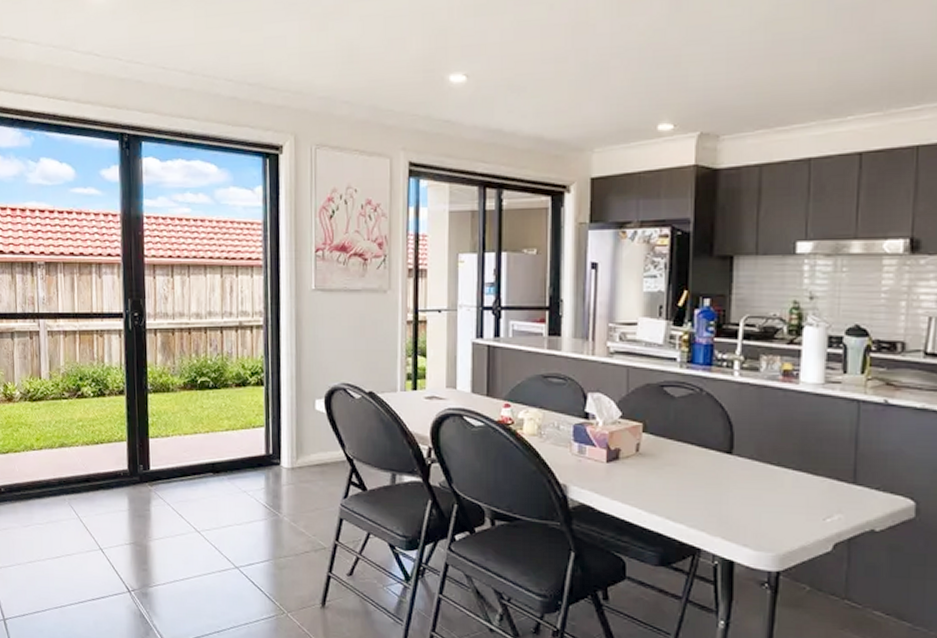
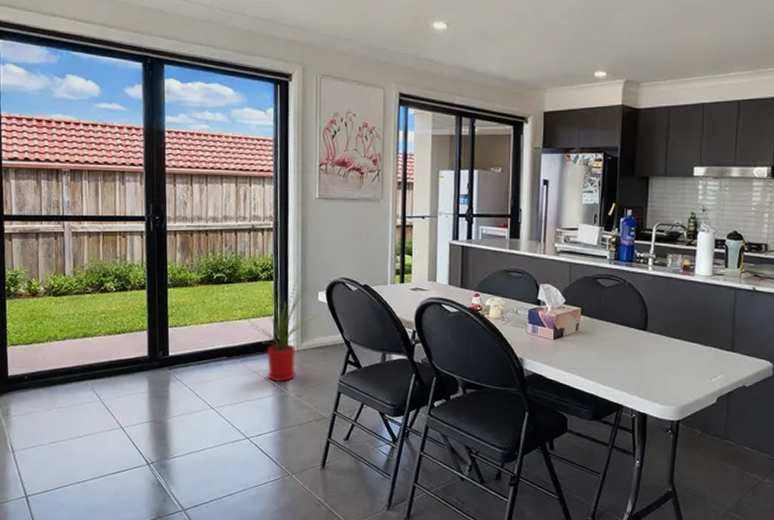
house plant: none [235,385,312,505] -> present [247,280,315,383]

